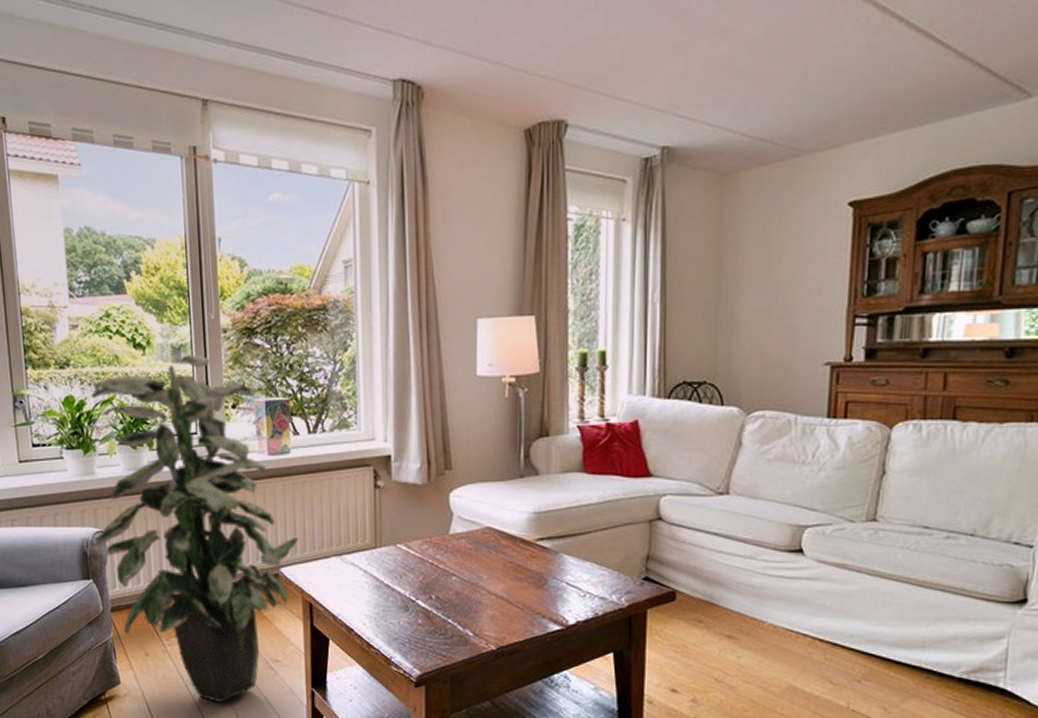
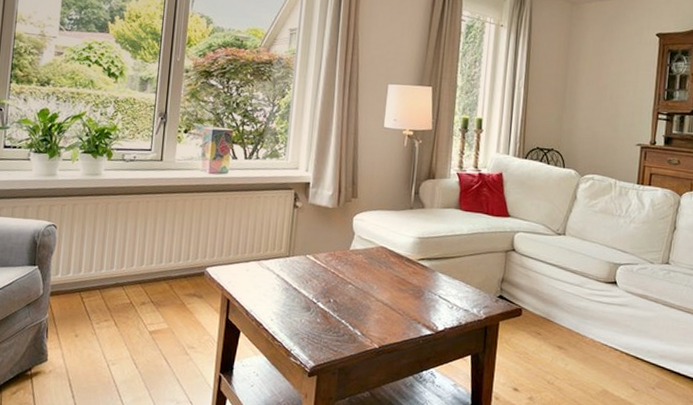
indoor plant: present [91,354,299,702] -> none [46,86,226,382]

